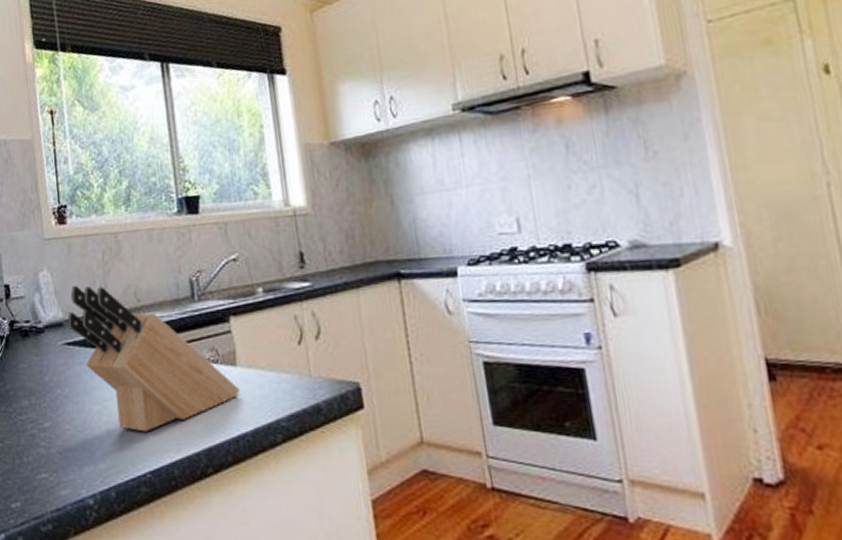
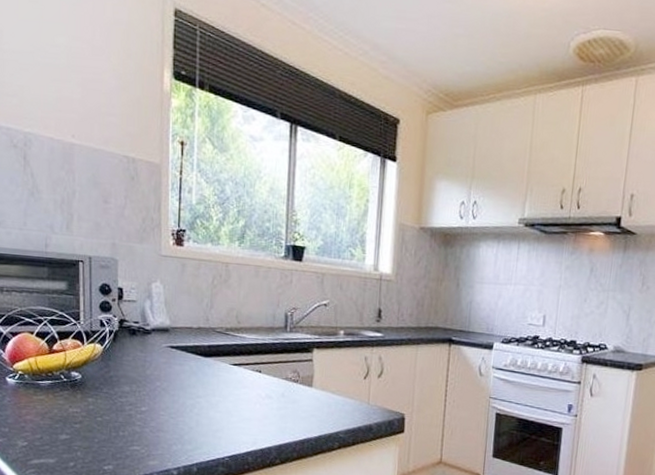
knife block: present [67,285,240,432] -> none [173,299,312,426]

